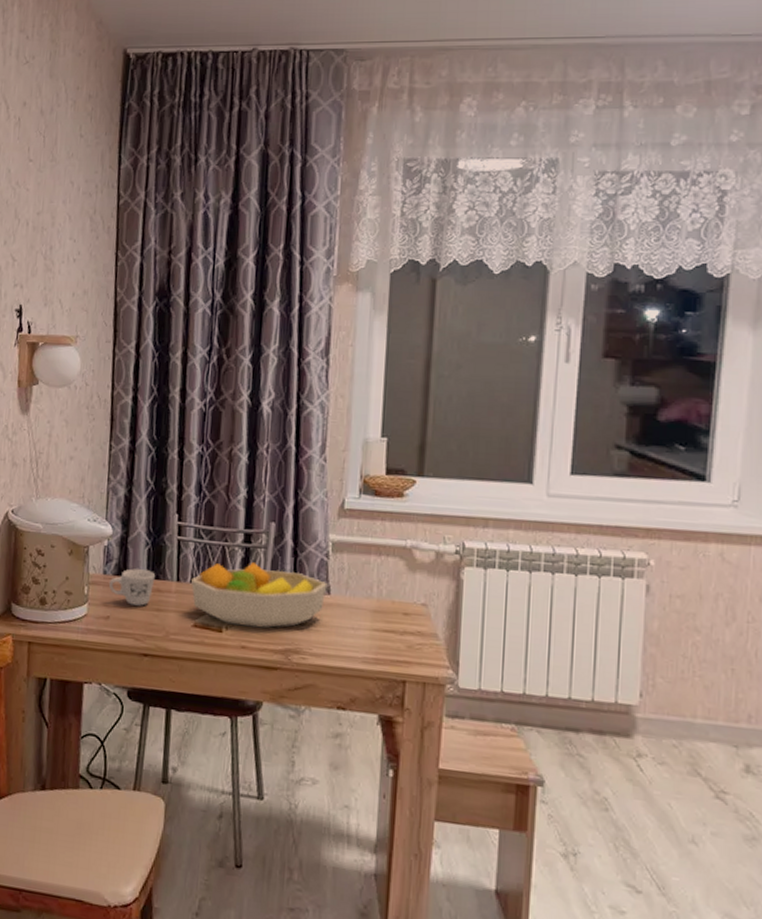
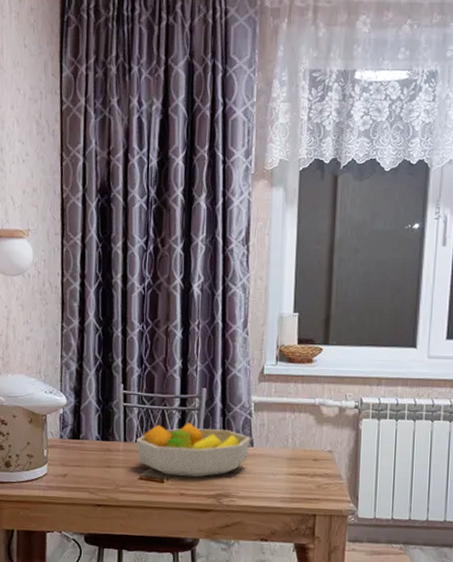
mug: present [109,569,156,606] -> none [66,432,106,464]

